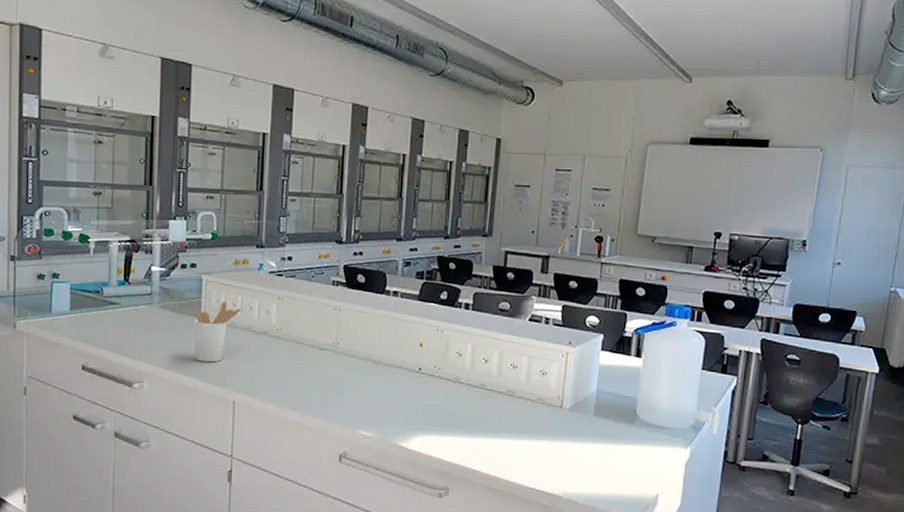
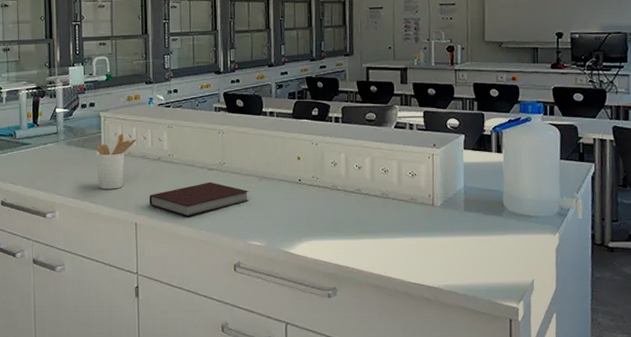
notebook: none [251,362,363,399] -> present [149,182,249,216]

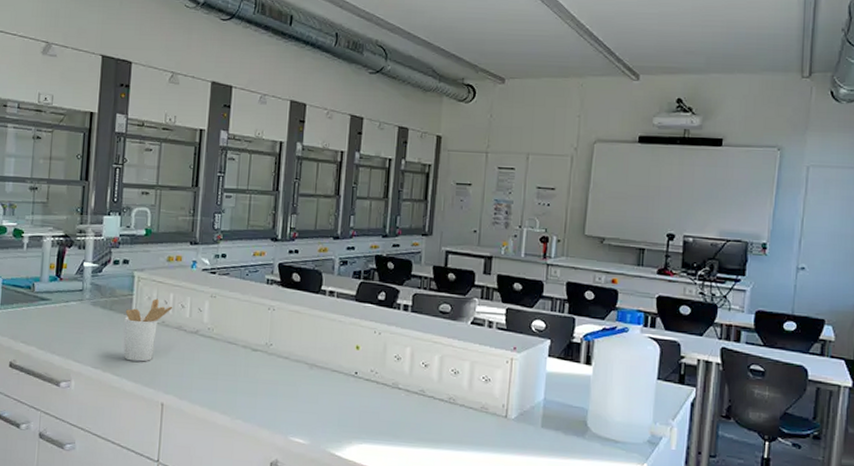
notebook: present [149,182,249,216] -> none [180,364,297,402]

